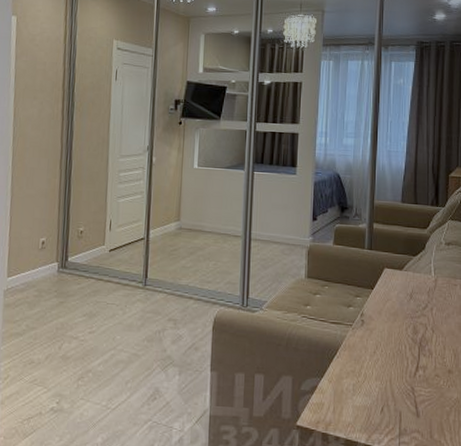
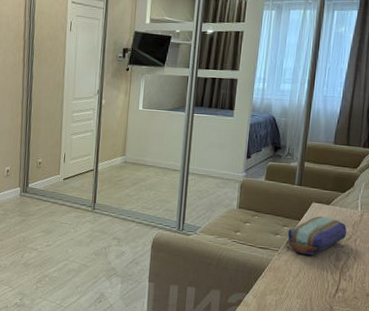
pencil case: none [361,283,423,329] -> present [287,216,347,256]

